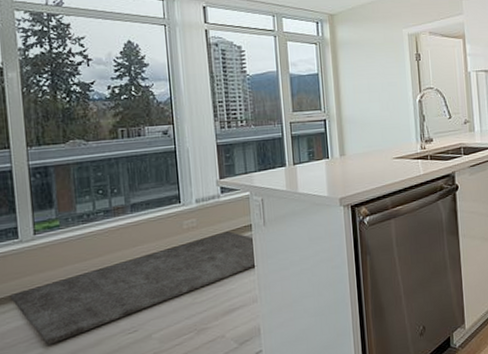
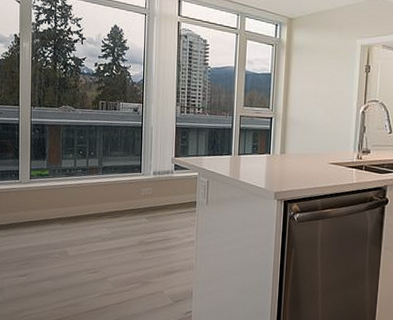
rug: present [10,231,258,345] -> none [9,204,197,269]

